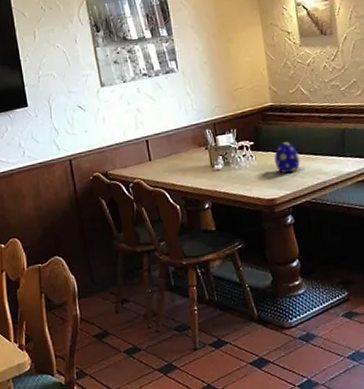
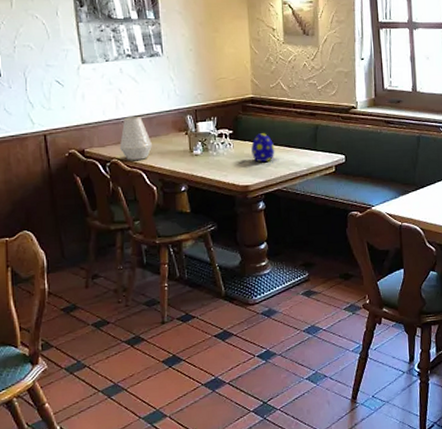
vase: none [141,134,173,180] -> present [119,117,152,160]

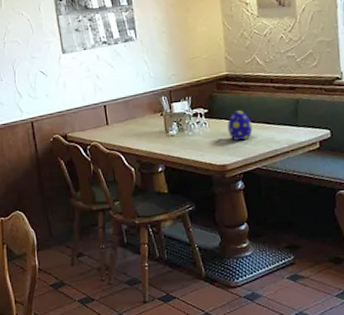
vase: present [119,117,152,160] -> none [98,100,129,143]

